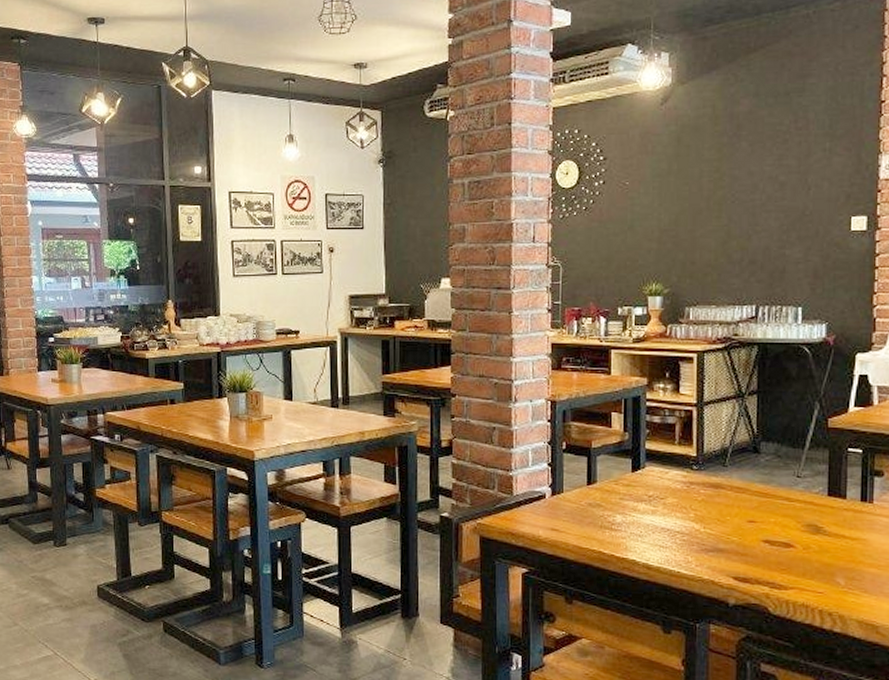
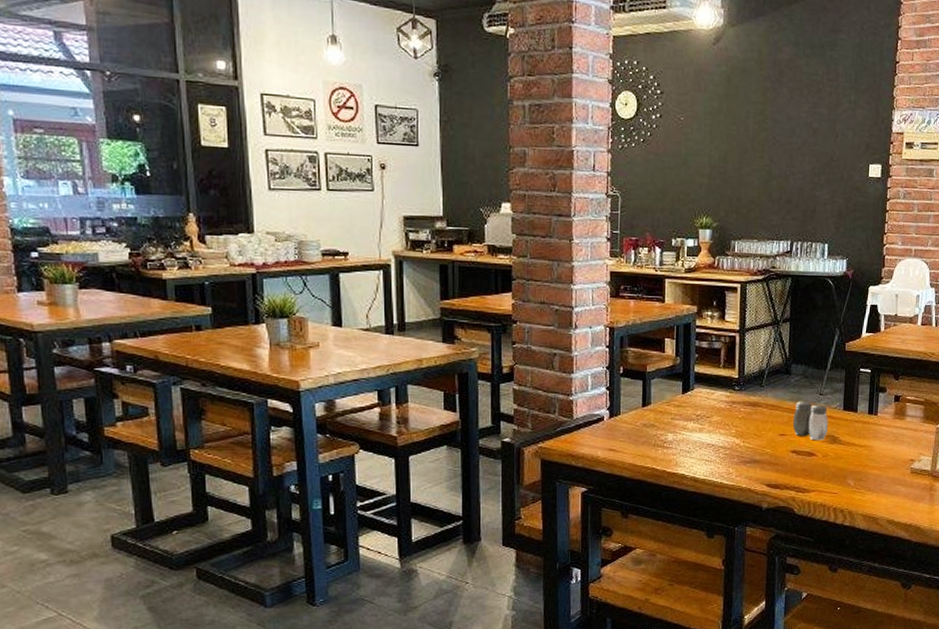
salt and pepper shaker: none [764,484,809,530] -> present [792,401,828,441]

